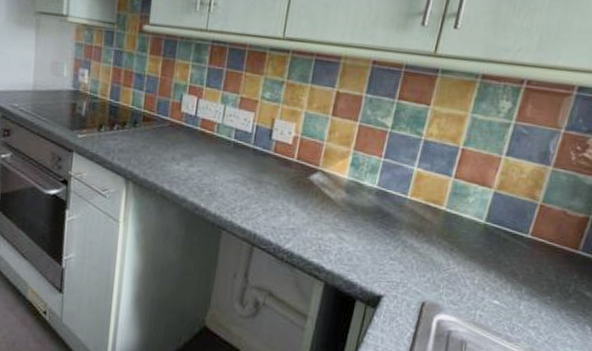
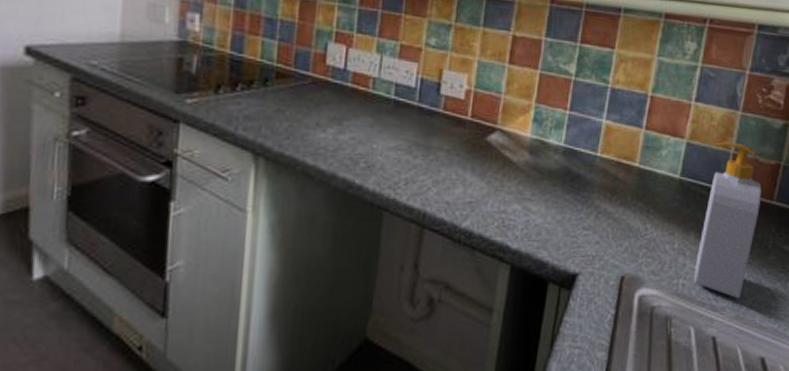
soap bottle: none [491,193,568,334] -> present [694,142,762,299]

